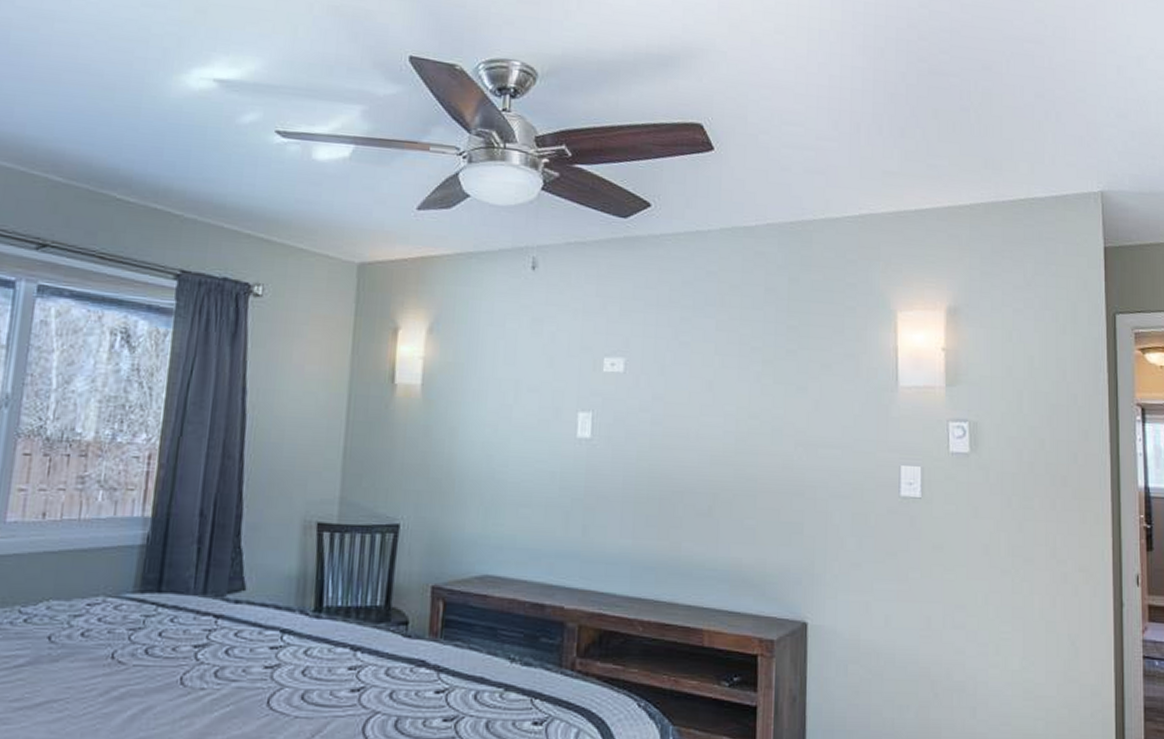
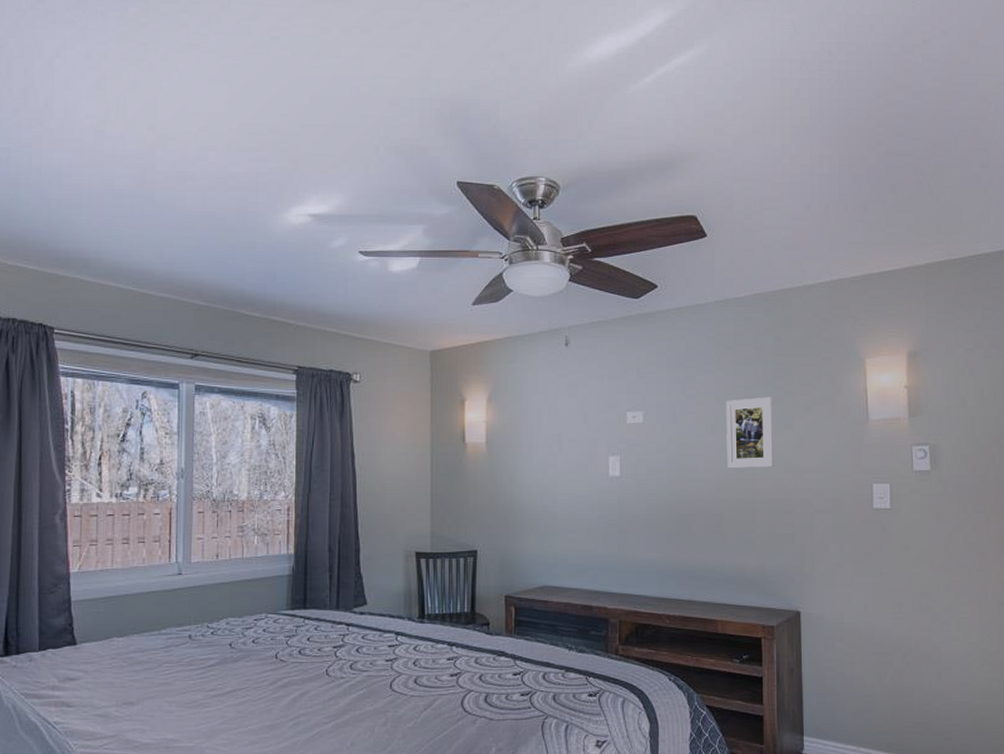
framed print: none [725,350,784,438] -> present [726,396,774,469]

